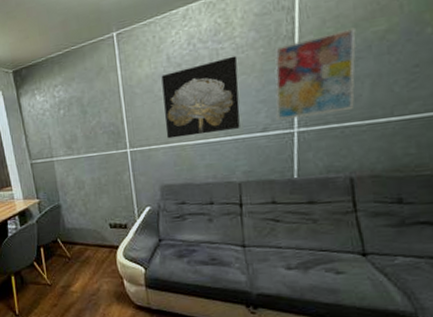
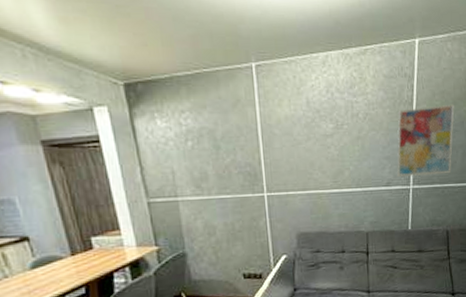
wall art: present [161,55,240,139] -> none [300,111,369,186]

